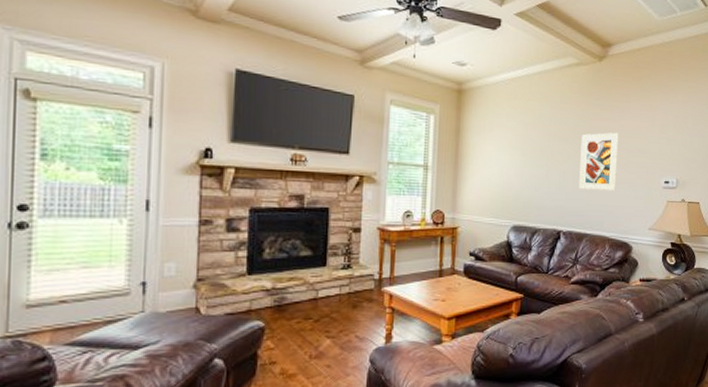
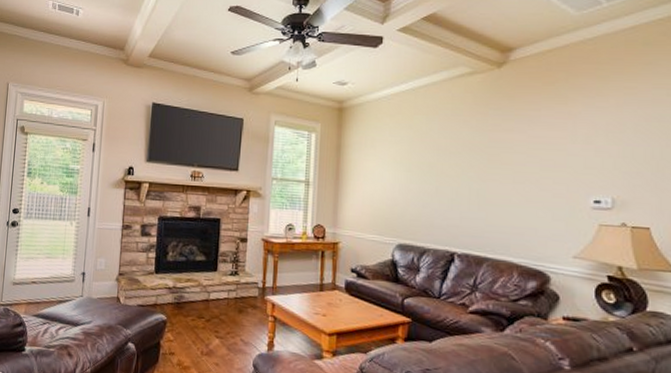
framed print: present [579,132,619,192] -> none [476,144,527,212]

